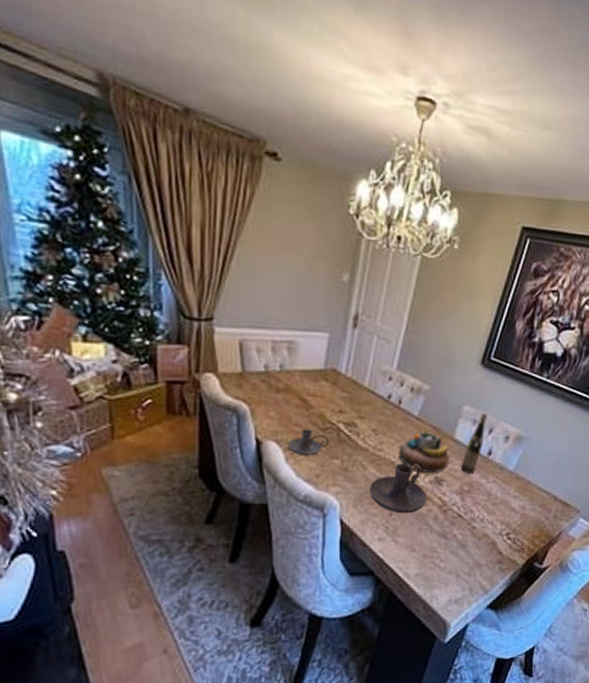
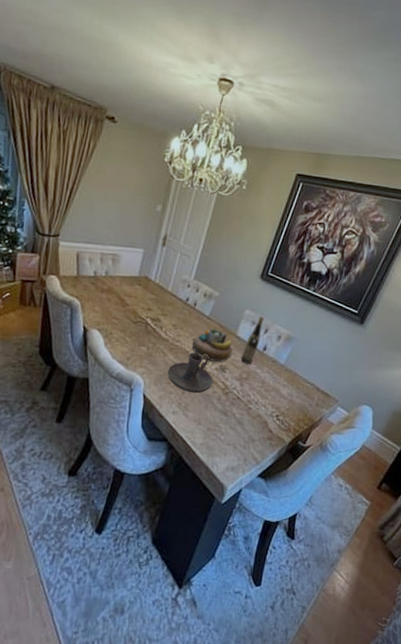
candle holder: present [287,429,329,456] -> none [107,321,139,343]

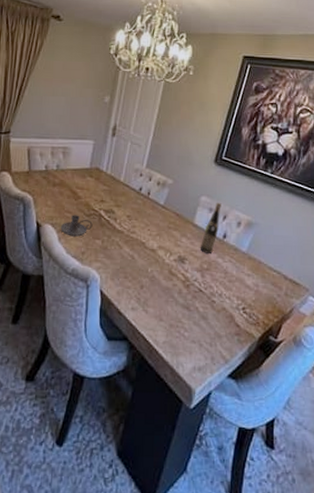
candle holder: none [107,321,139,343] -> present [60,215,93,237]
candle holder: present [168,353,213,394] -> none [124,244,173,287]
decorative bowl: present [192,328,233,362] -> none [148,217,190,252]

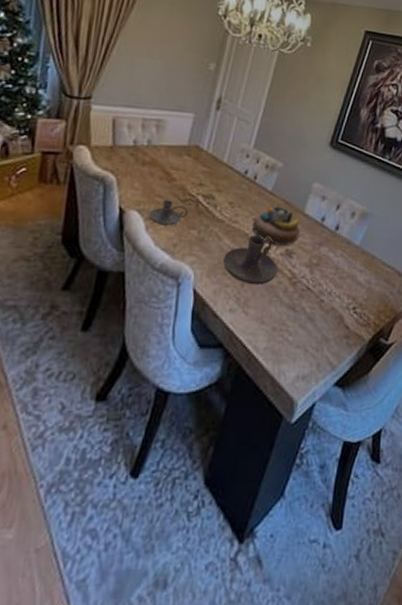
candle holder: none [124,244,173,287] -> present [223,235,278,285]
decorative bowl: none [148,217,190,252] -> present [252,205,300,245]
wine bottle: present [200,202,221,253] -> none [309,189,335,247]

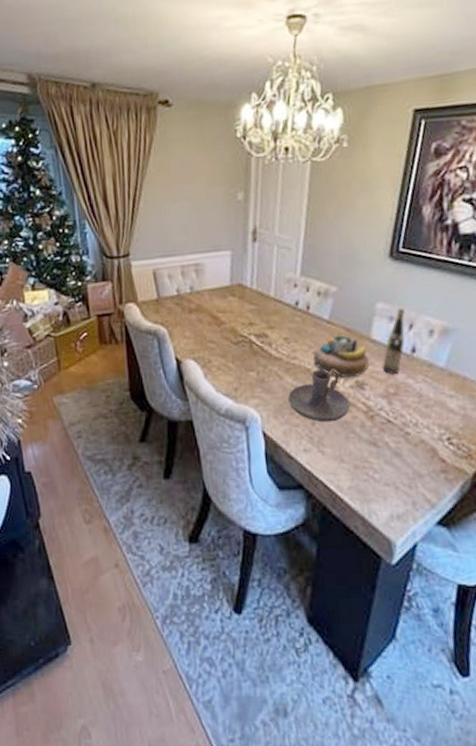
candle holder: present [148,200,188,226] -> none [204,344,243,371]
wine bottle: none [309,189,335,247] -> present [382,307,405,374]

